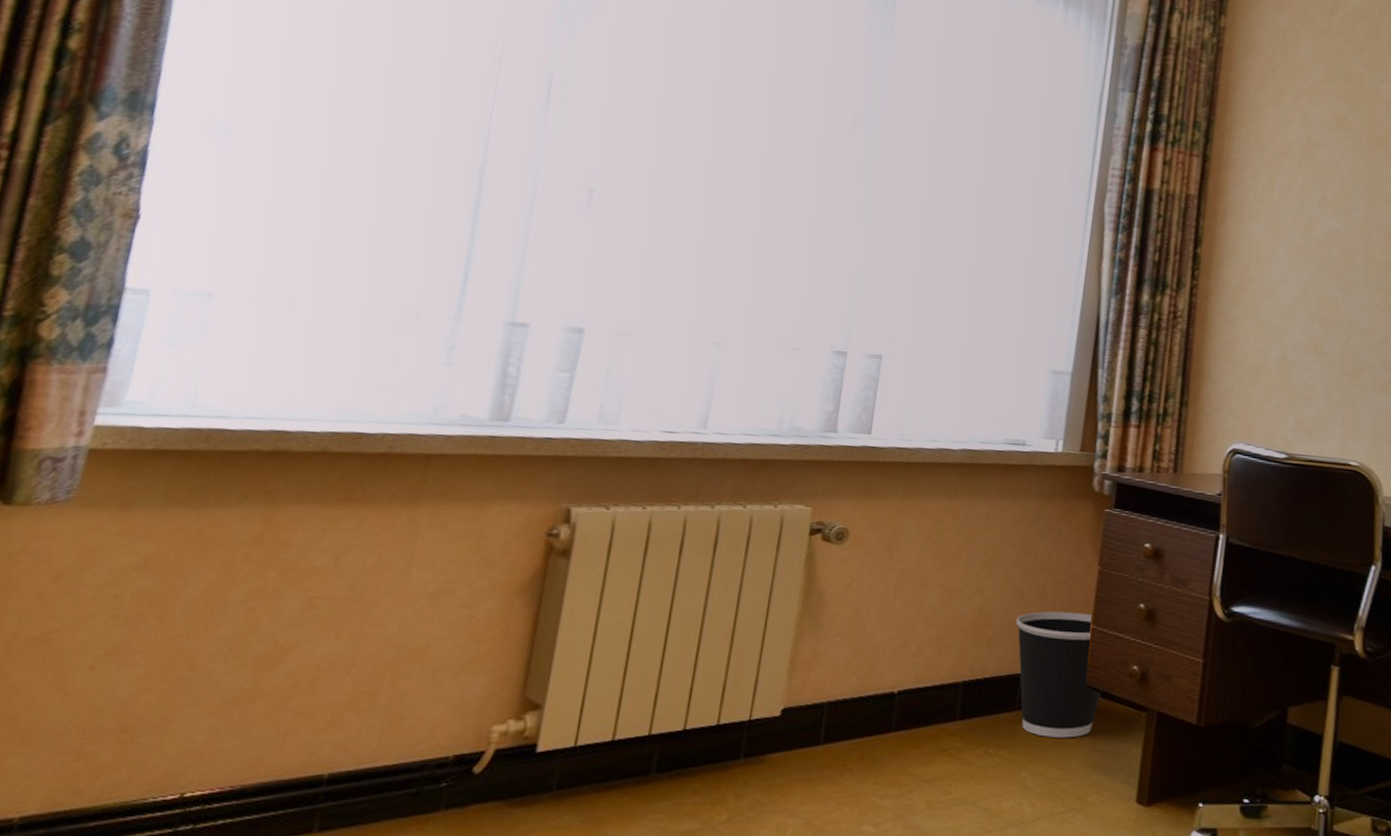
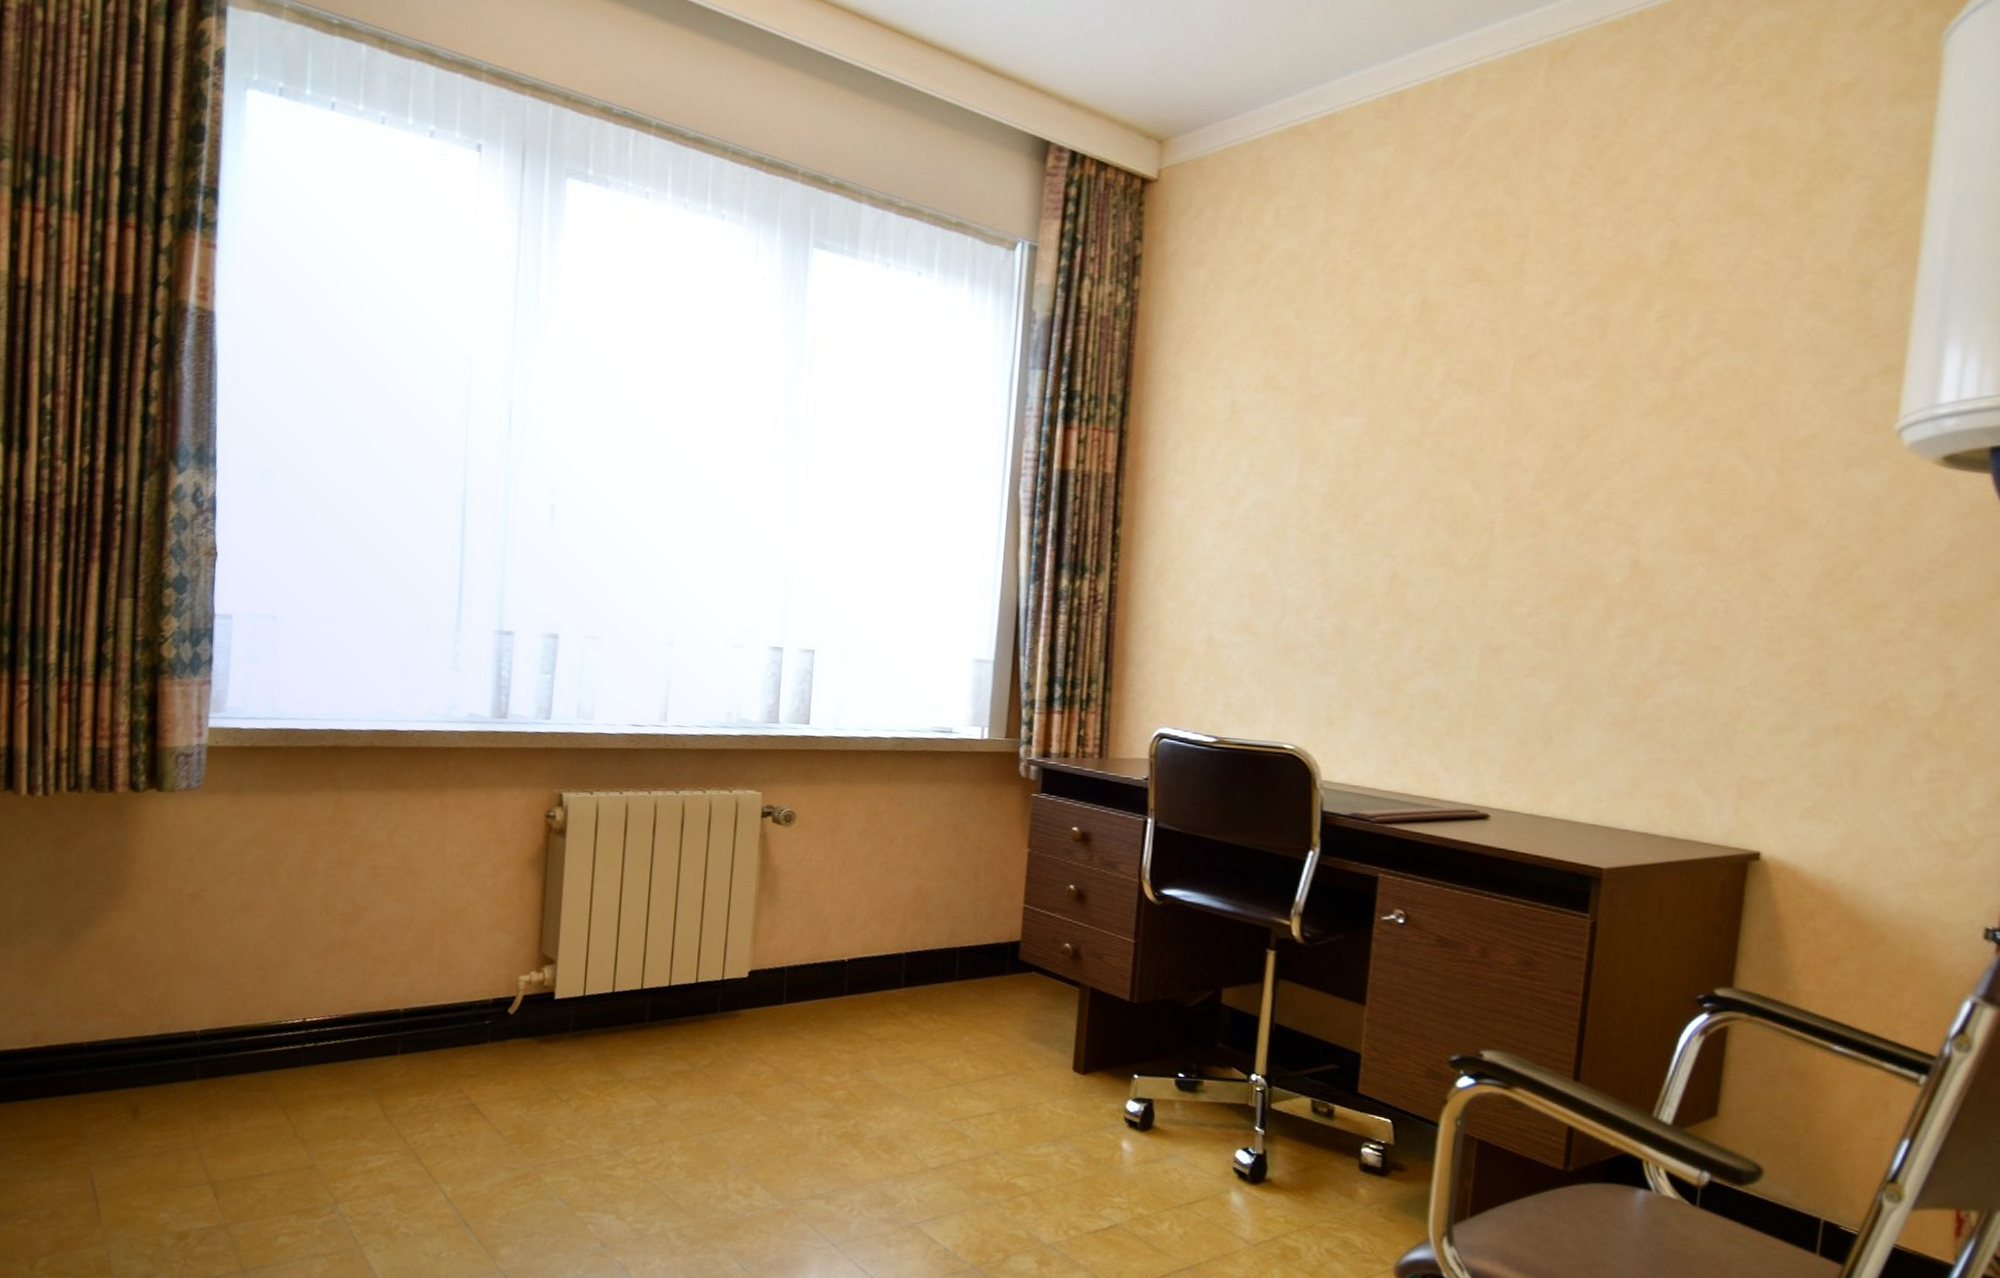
wastebasket: present [1016,611,1102,738] -> none [952,890,1036,1008]

